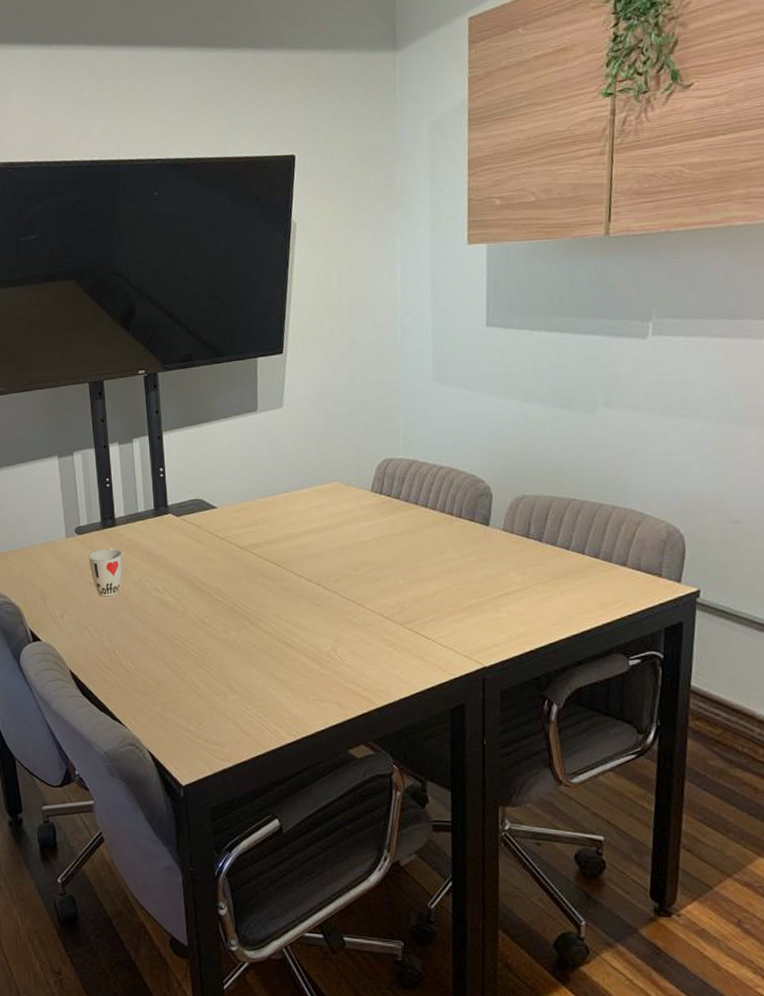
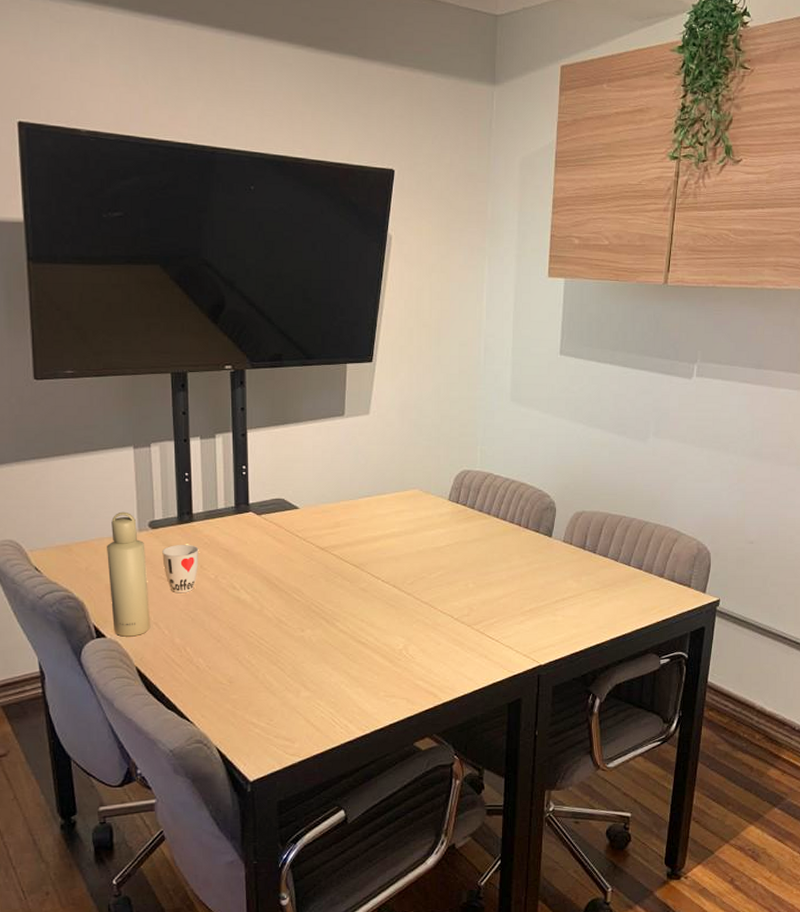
bottle: none [38,519,82,640] -> present [107,511,151,637]

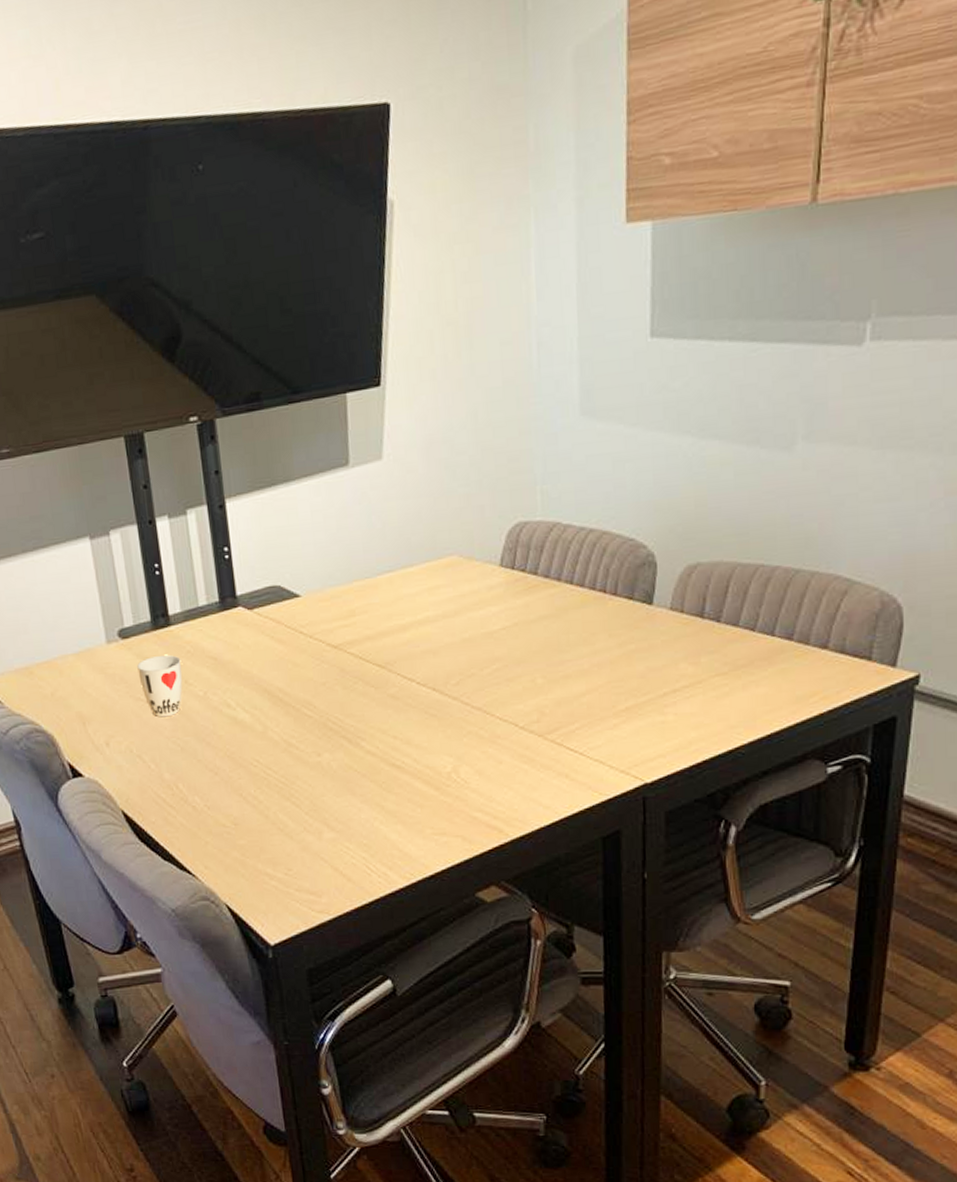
bottle: present [107,511,151,637] -> none [72,620,134,775]

